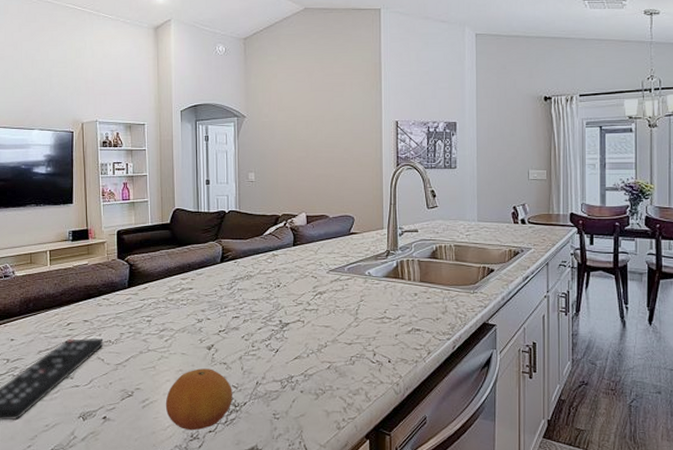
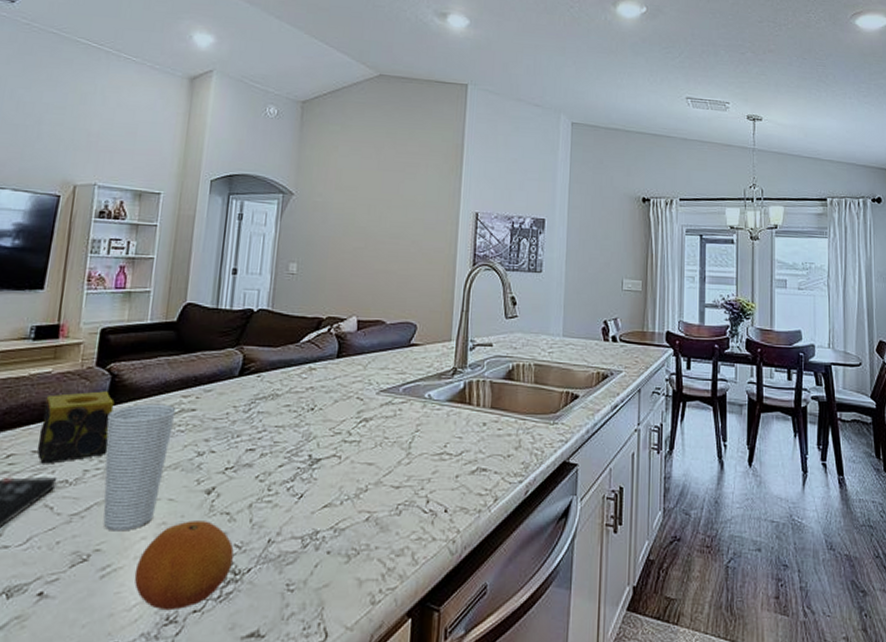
candle: none [86,277,135,329] -> present [36,391,115,464]
cup: none [131,285,178,376] -> present [103,403,176,531]

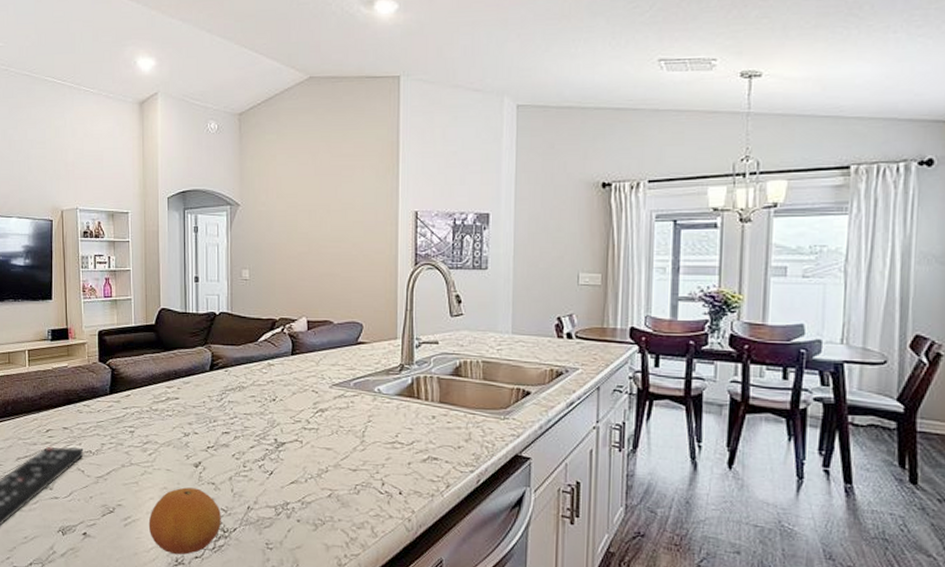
candle: present [36,391,115,464] -> none [66,382,116,438]
cup: present [103,403,176,531] -> none [113,392,163,492]

